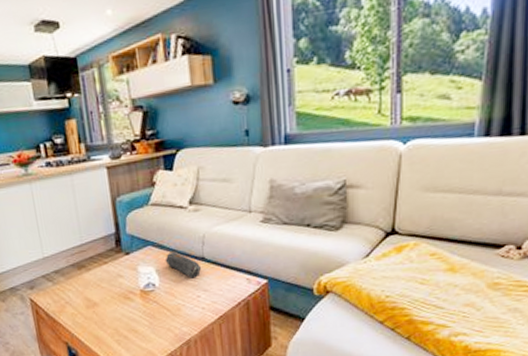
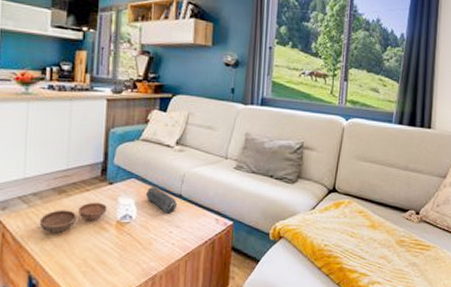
bowl: none [66,273,129,306] -> present [39,202,107,233]

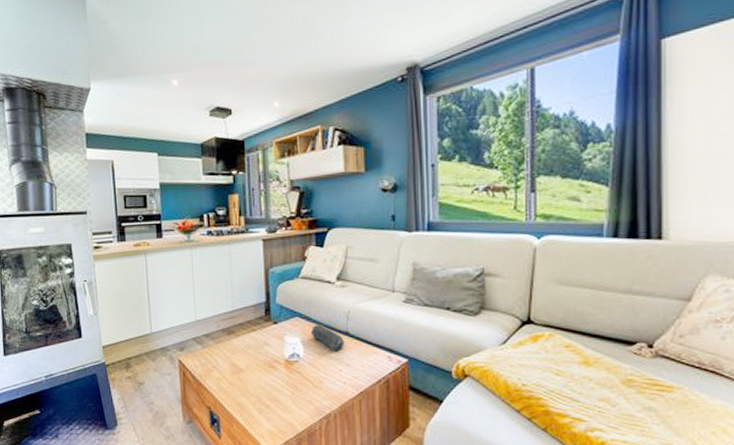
bowl: present [39,202,107,233] -> none [213,341,274,371]

